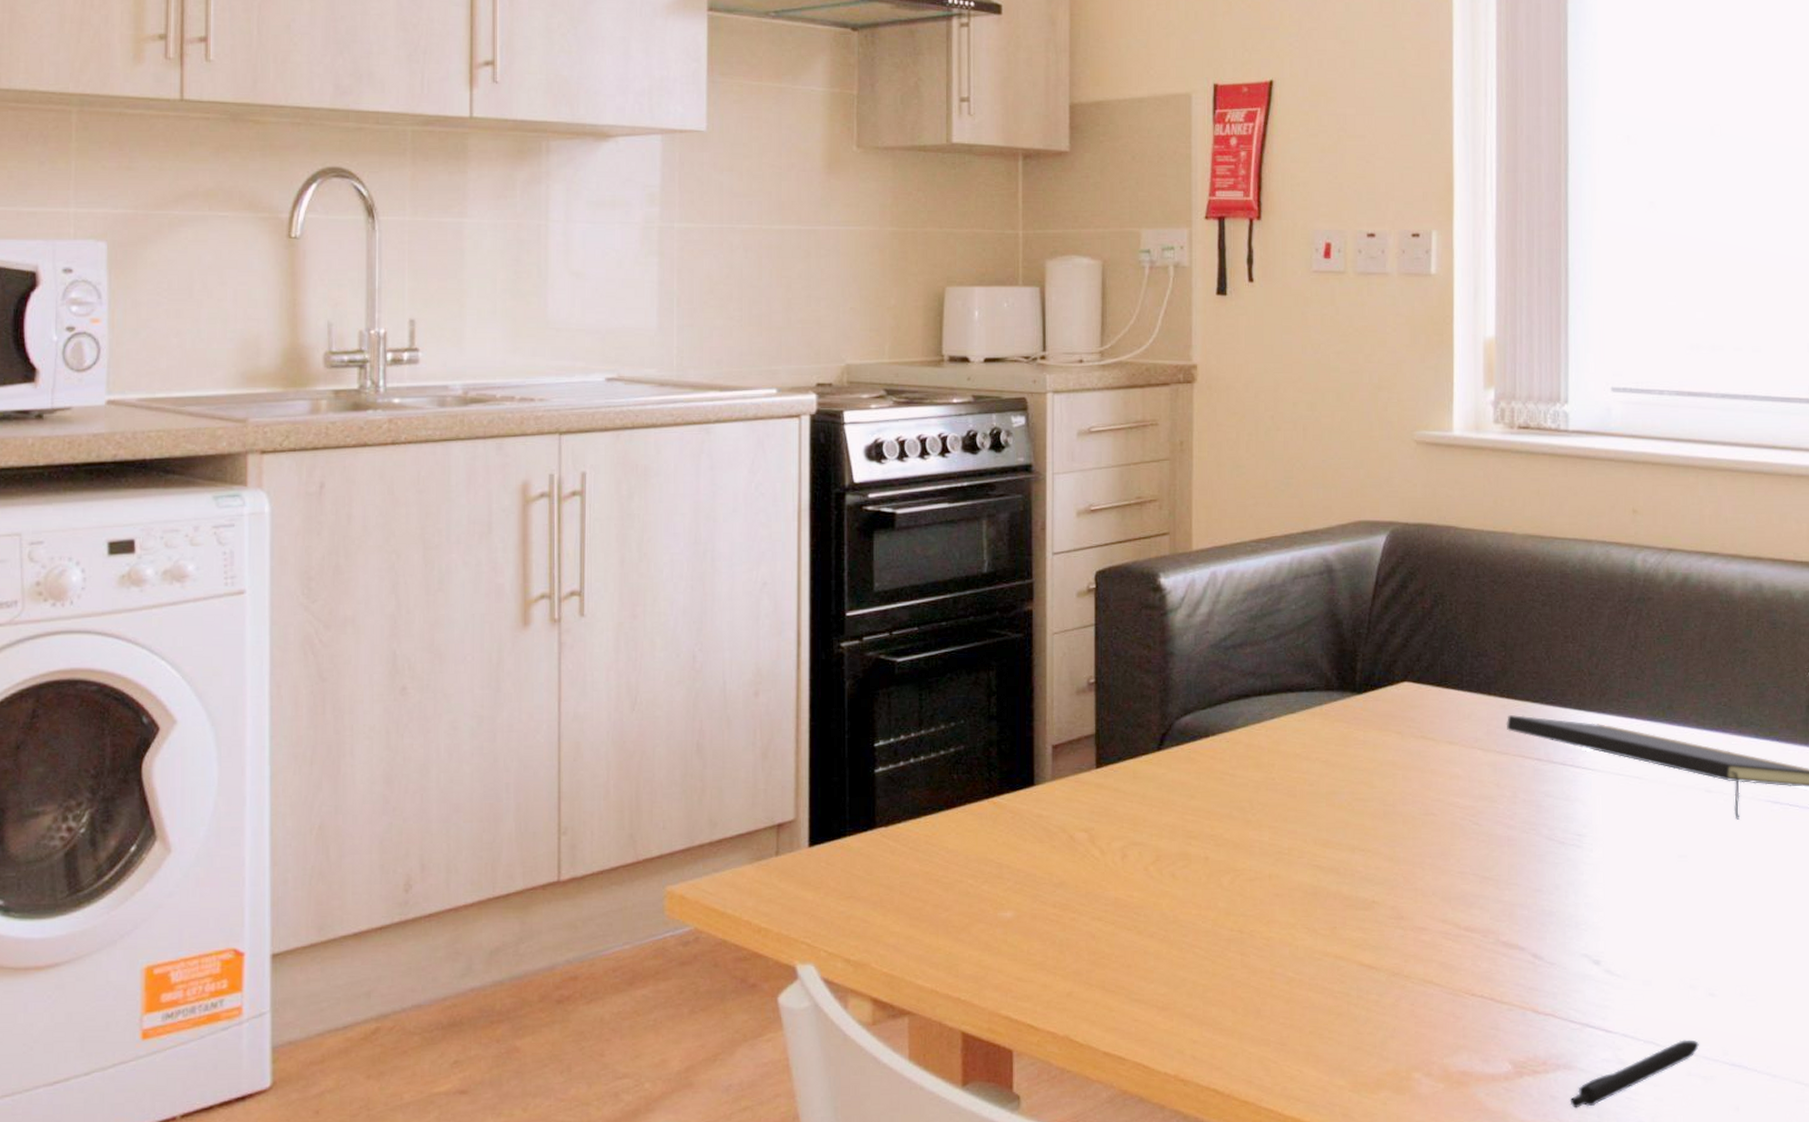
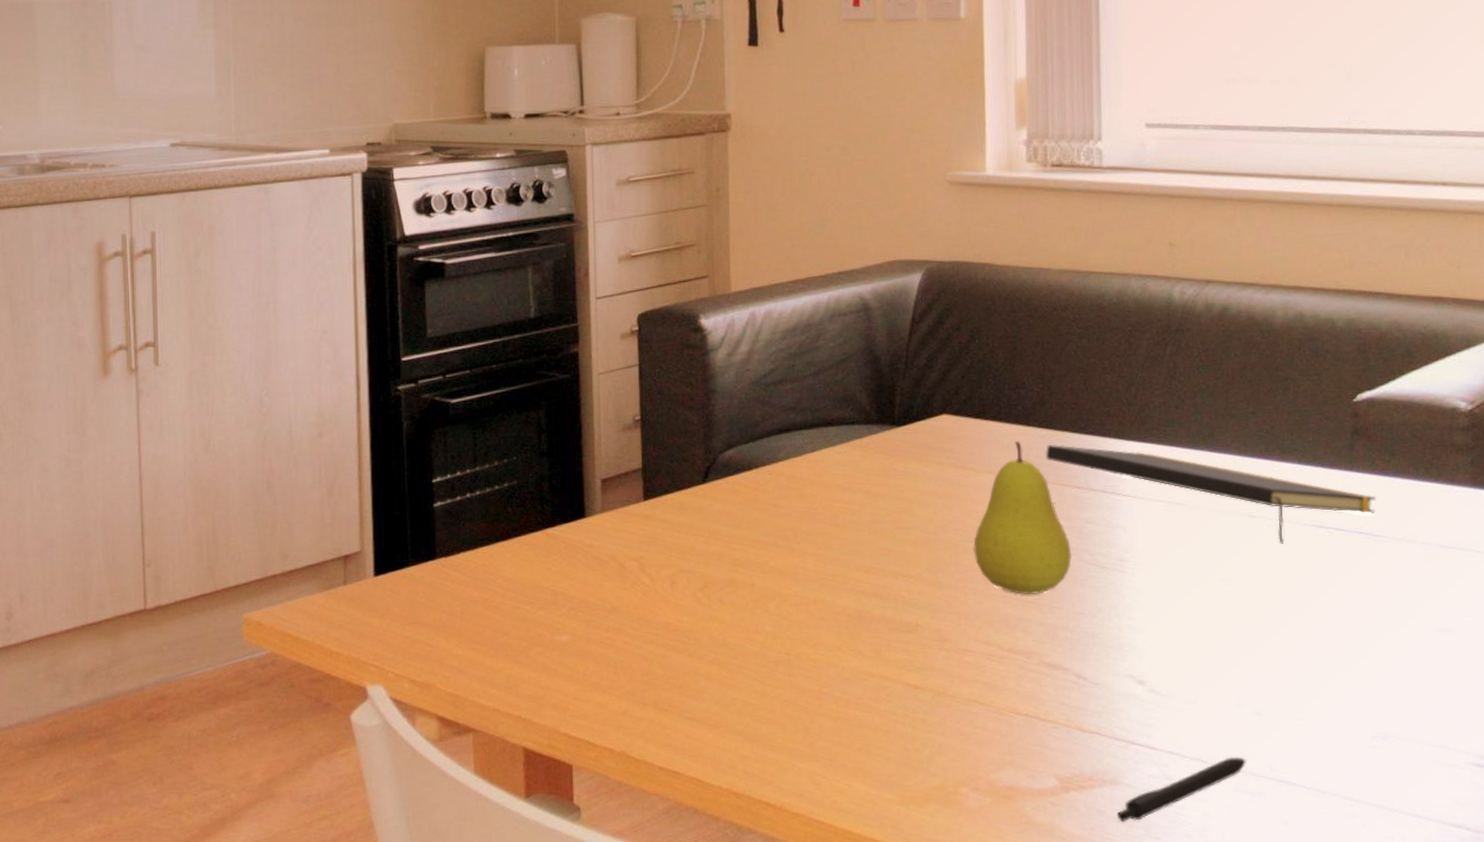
fruit: none [1432,711,1530,871] -> present [973,441,1071,595]

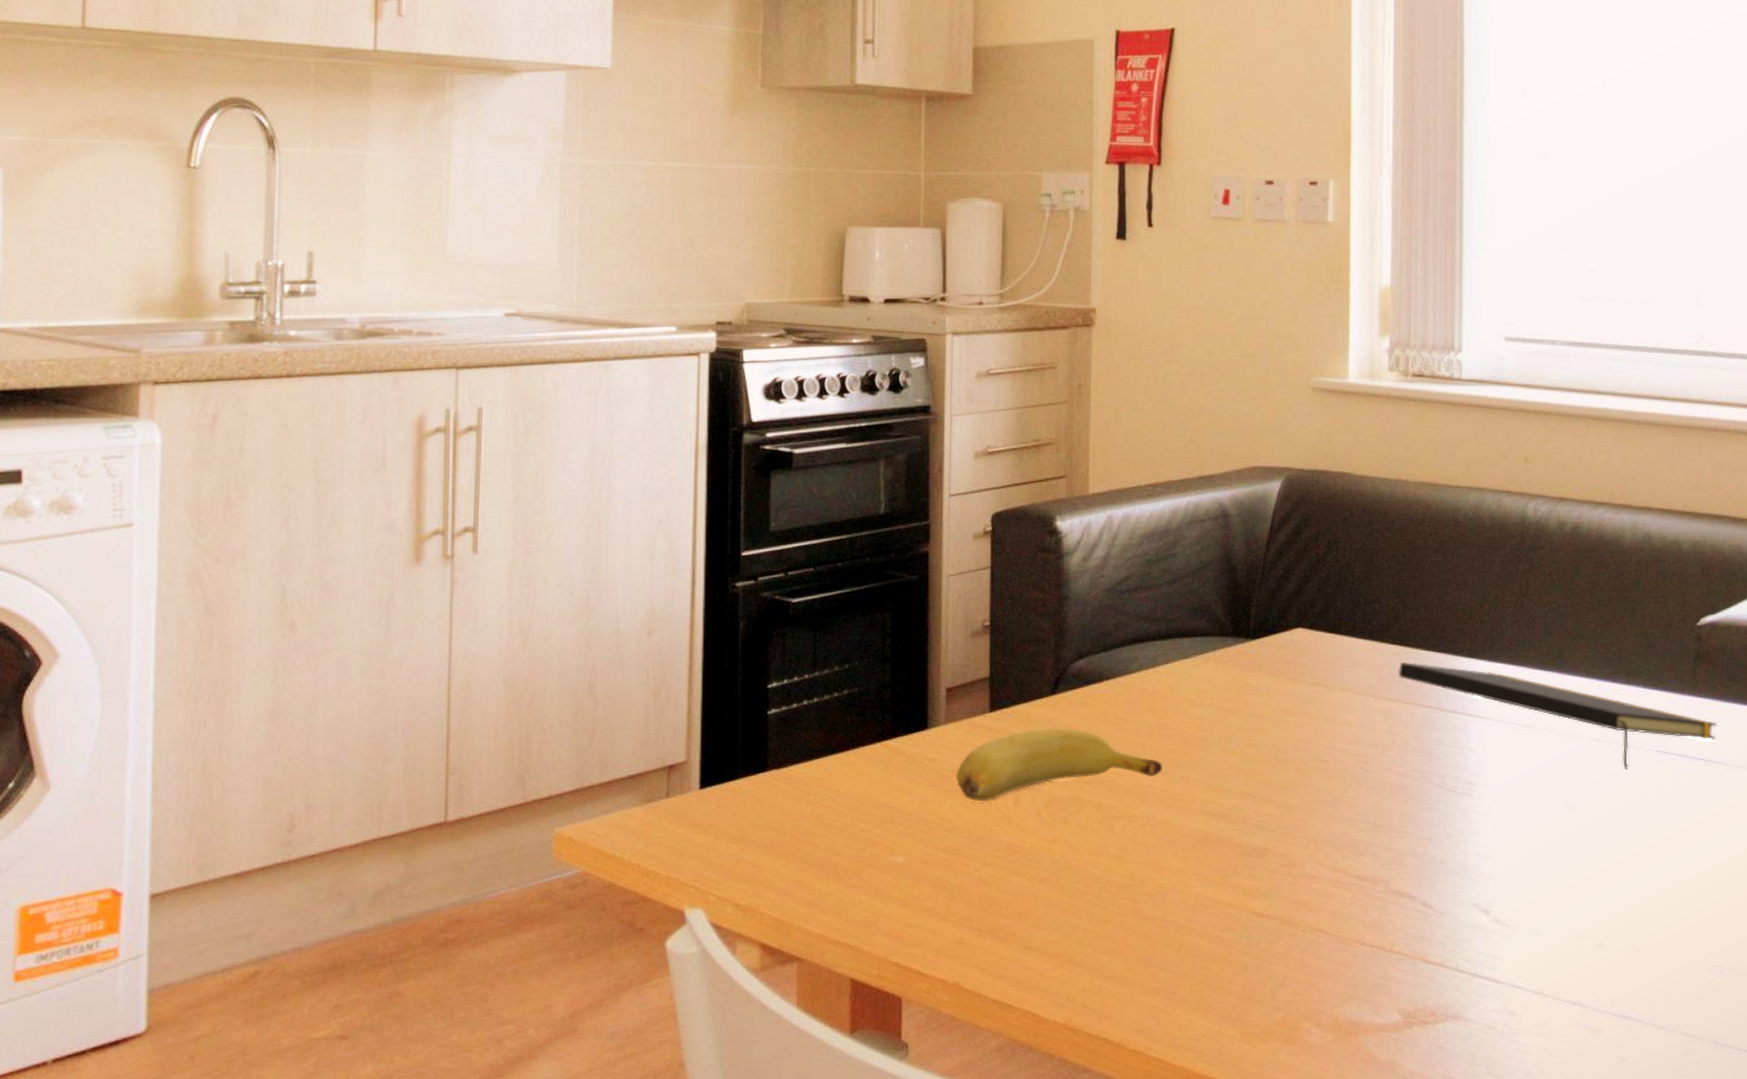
banana: none [614,514,813,584] -> present [956,728,1162,801]
fruit: present [973,441,1071,595] -> none [1324,658,1421,819]
pen: present [1116,757,1246,822] -> none [1458,990,1587,1060]

